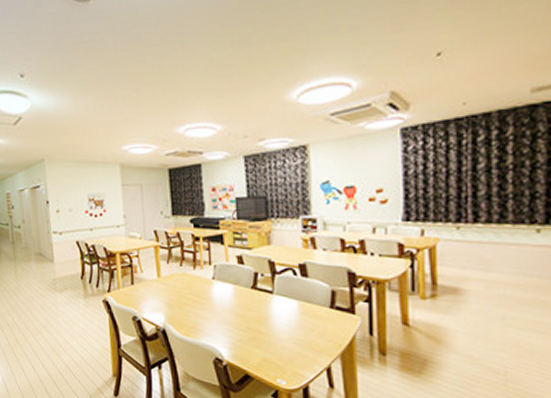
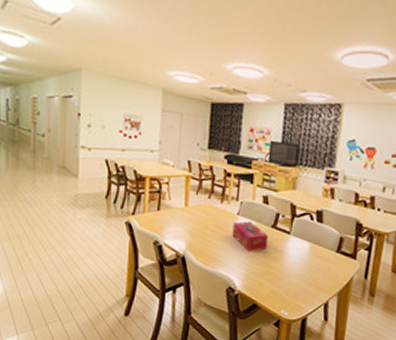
tissue box: none [209,285,250,318] -> present [232,221,268,252]

